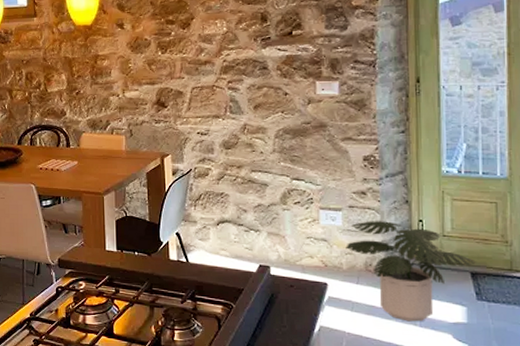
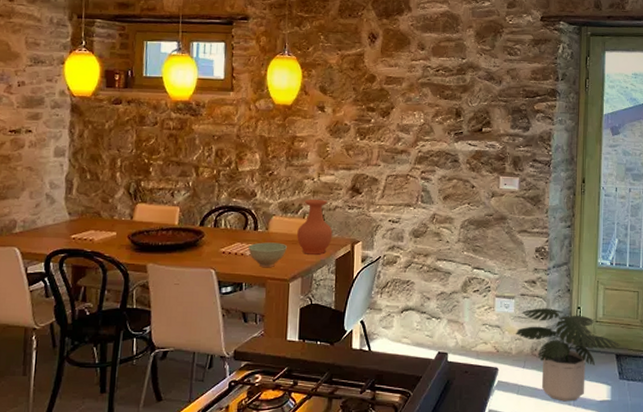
bowl: none [63,158,99,182] -> present [248,242,288,268]
vase: none [107,114,142,169] -> present [297,199,333,255]

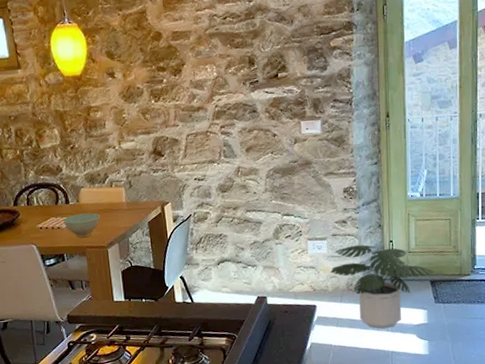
vase: present [297,199,333,255] -> none [107,166,142,221]

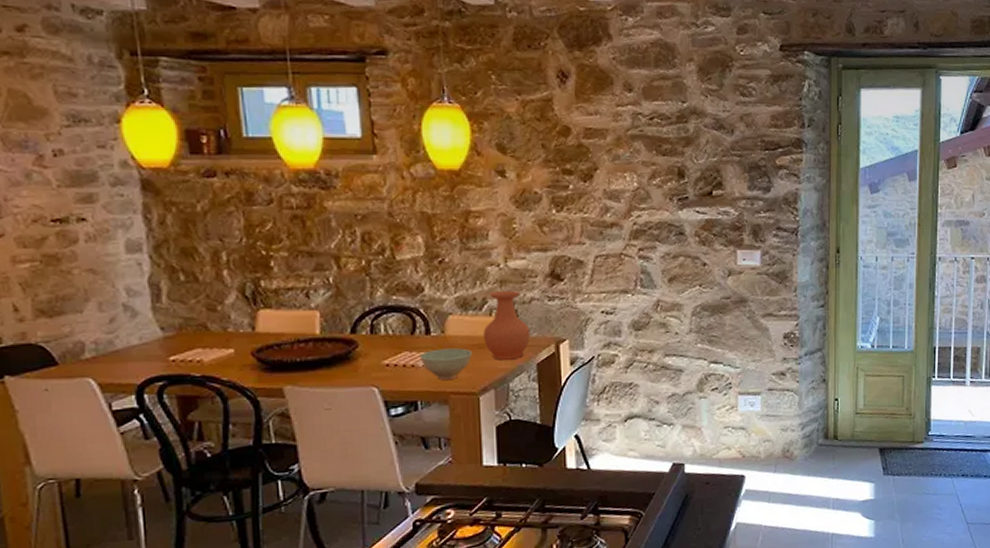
vase: none [107,166,142,221] -> present [484,290,530,360]
potted plant: present [330,245,434,329] -> none [764,402,884,506]

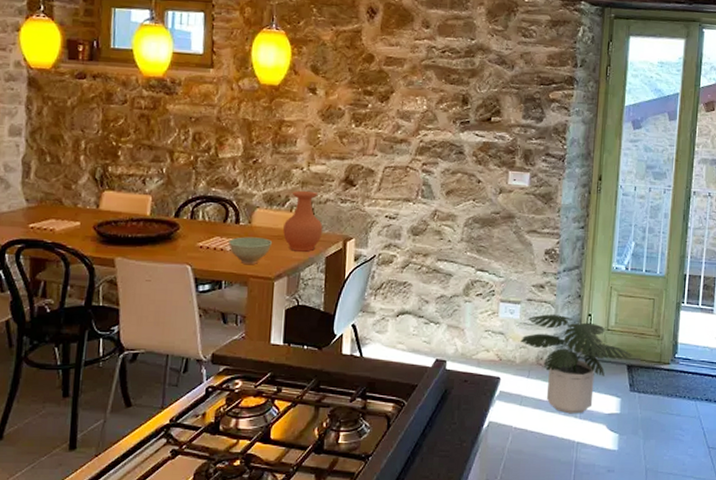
potted plant: none [764,402,884,506] -> present [520,314,632,414]

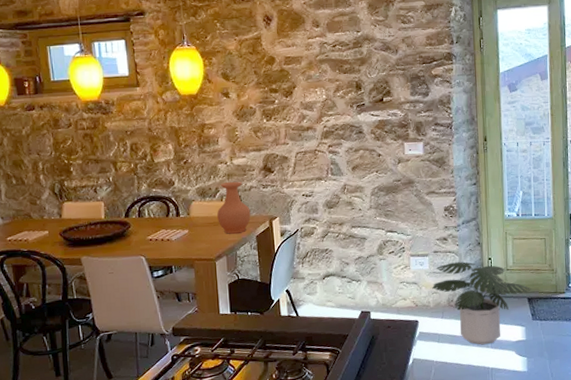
bowl: present [229,237,273,265] -> none [173,226,210,251]

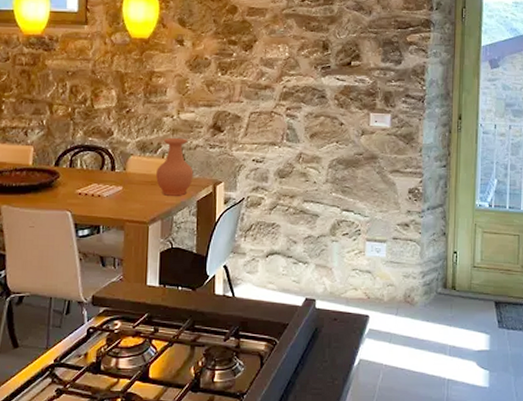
potted plant: present [432,262,531,345] -> none [388,252,499,351]

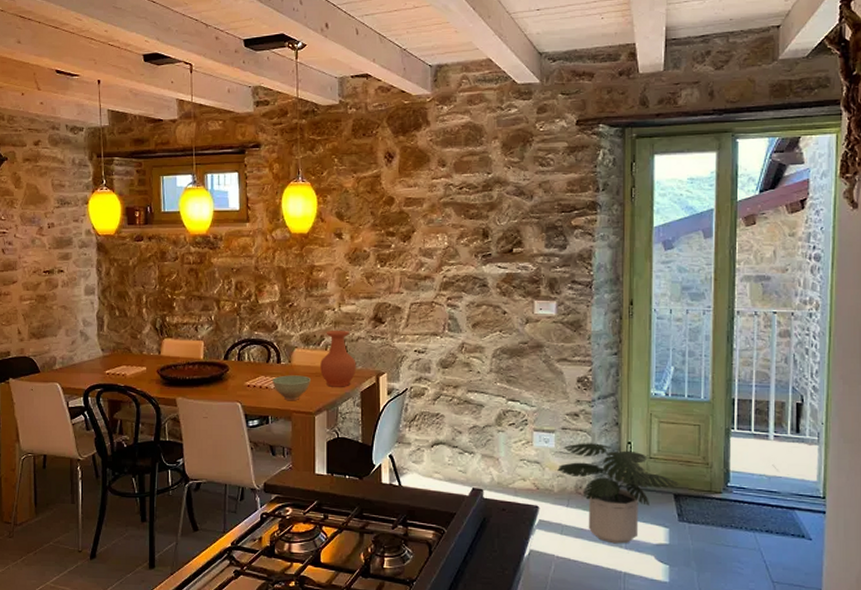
bowl: none [105,183,147,210] -> present [272,375,312,401]
potted plant: none [388,252,499,351] -> present [557,443,679,544]

